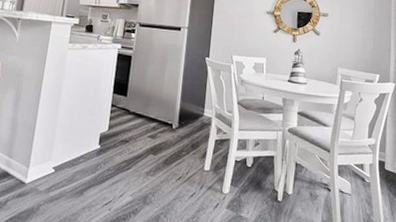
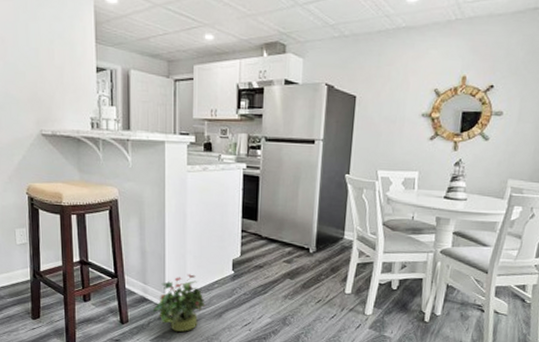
potted plant: none [12,147,69,212] -> present [152,274,206,332]

